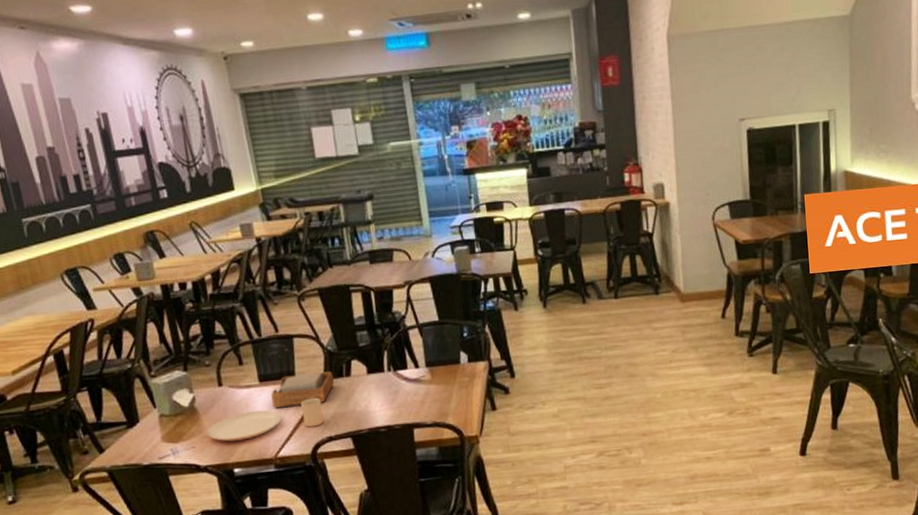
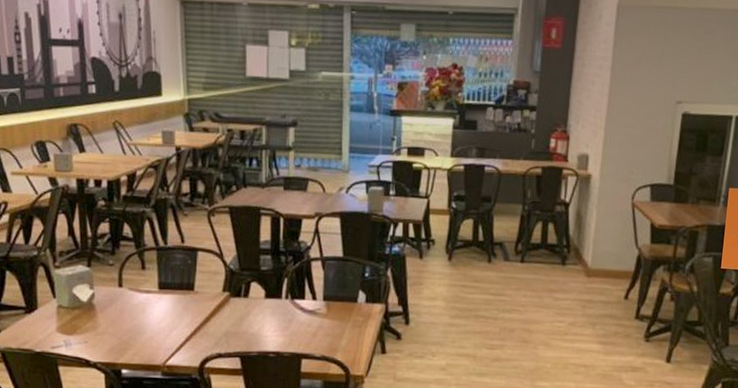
plate: present [206,410,282,442] -> none [101,316,175,343]
napkin holder: present [271,371,334,408] -> none [168,287,231,319]
cup: present [301,397,324,428] -> none [195,312,216,342]

